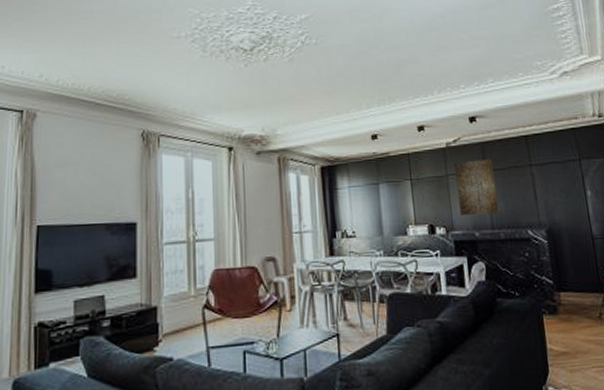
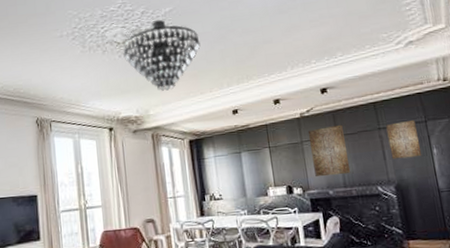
chandelier: none [250,27,339,108] -> present [123,19,201,91]
wall art: none [538,157,576,200] -> present [386,119,422,159]

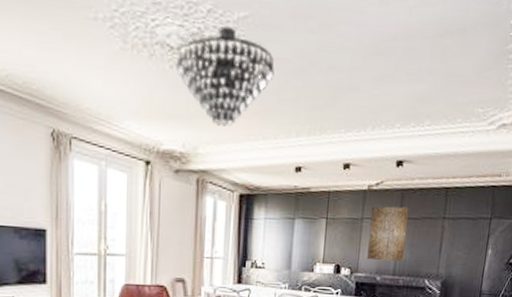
wall art: present [386,119,422,159] -> none [447,214,481,255]

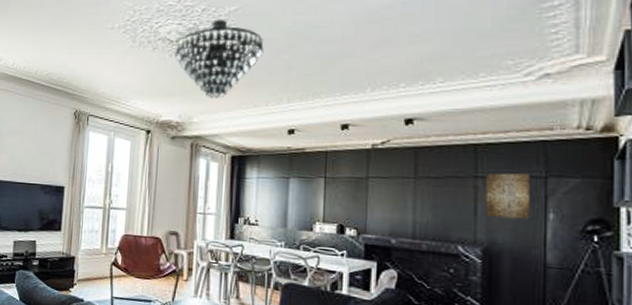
wall art: present [367,205,409,261] -> none [377,164,426,223]
wall art: none [447,214,481,255] -> present [485,172,531,220]

